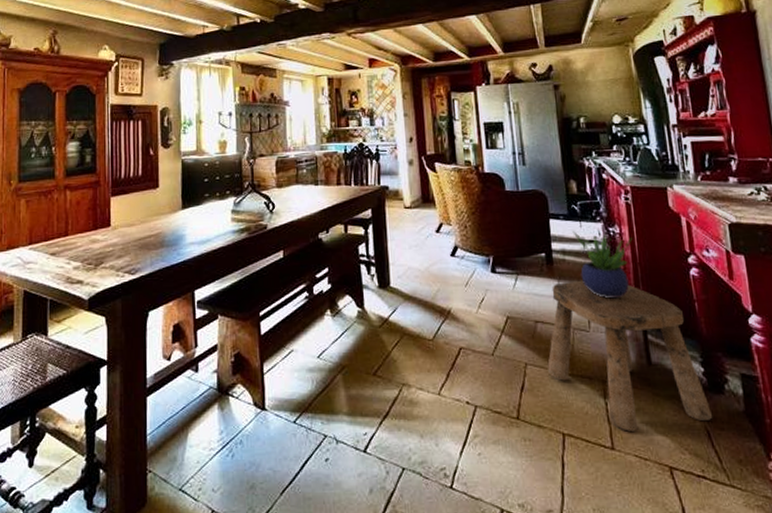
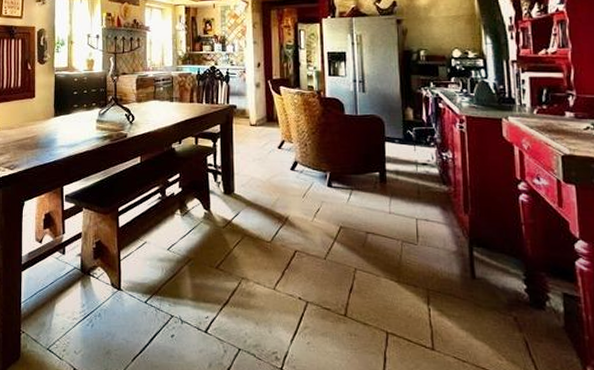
stool: present [547,280,713,432] -> none [376,198,532,336]
potted plant: present [572,230,632,299] -> none [406,153,464,217]

